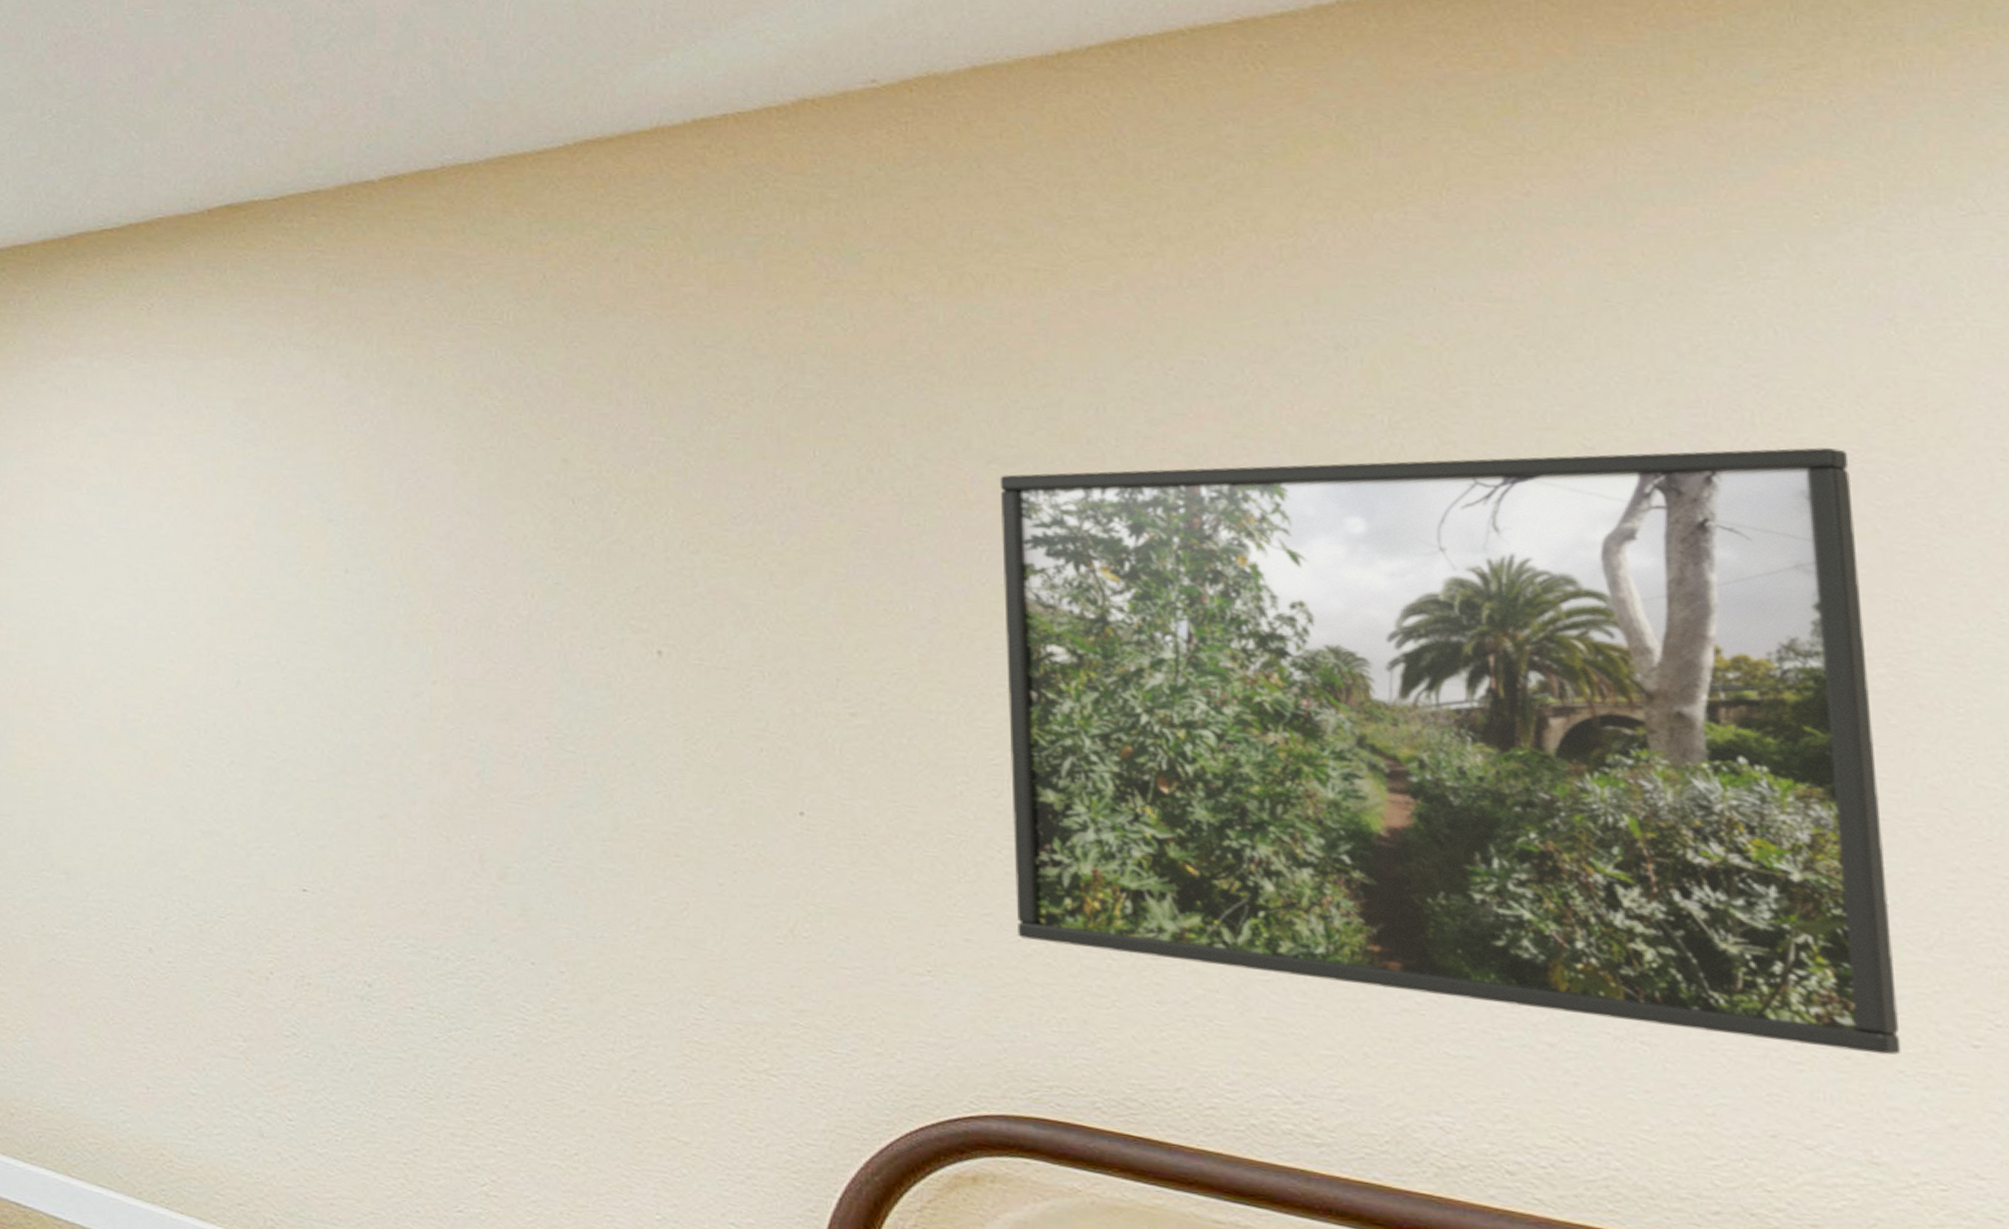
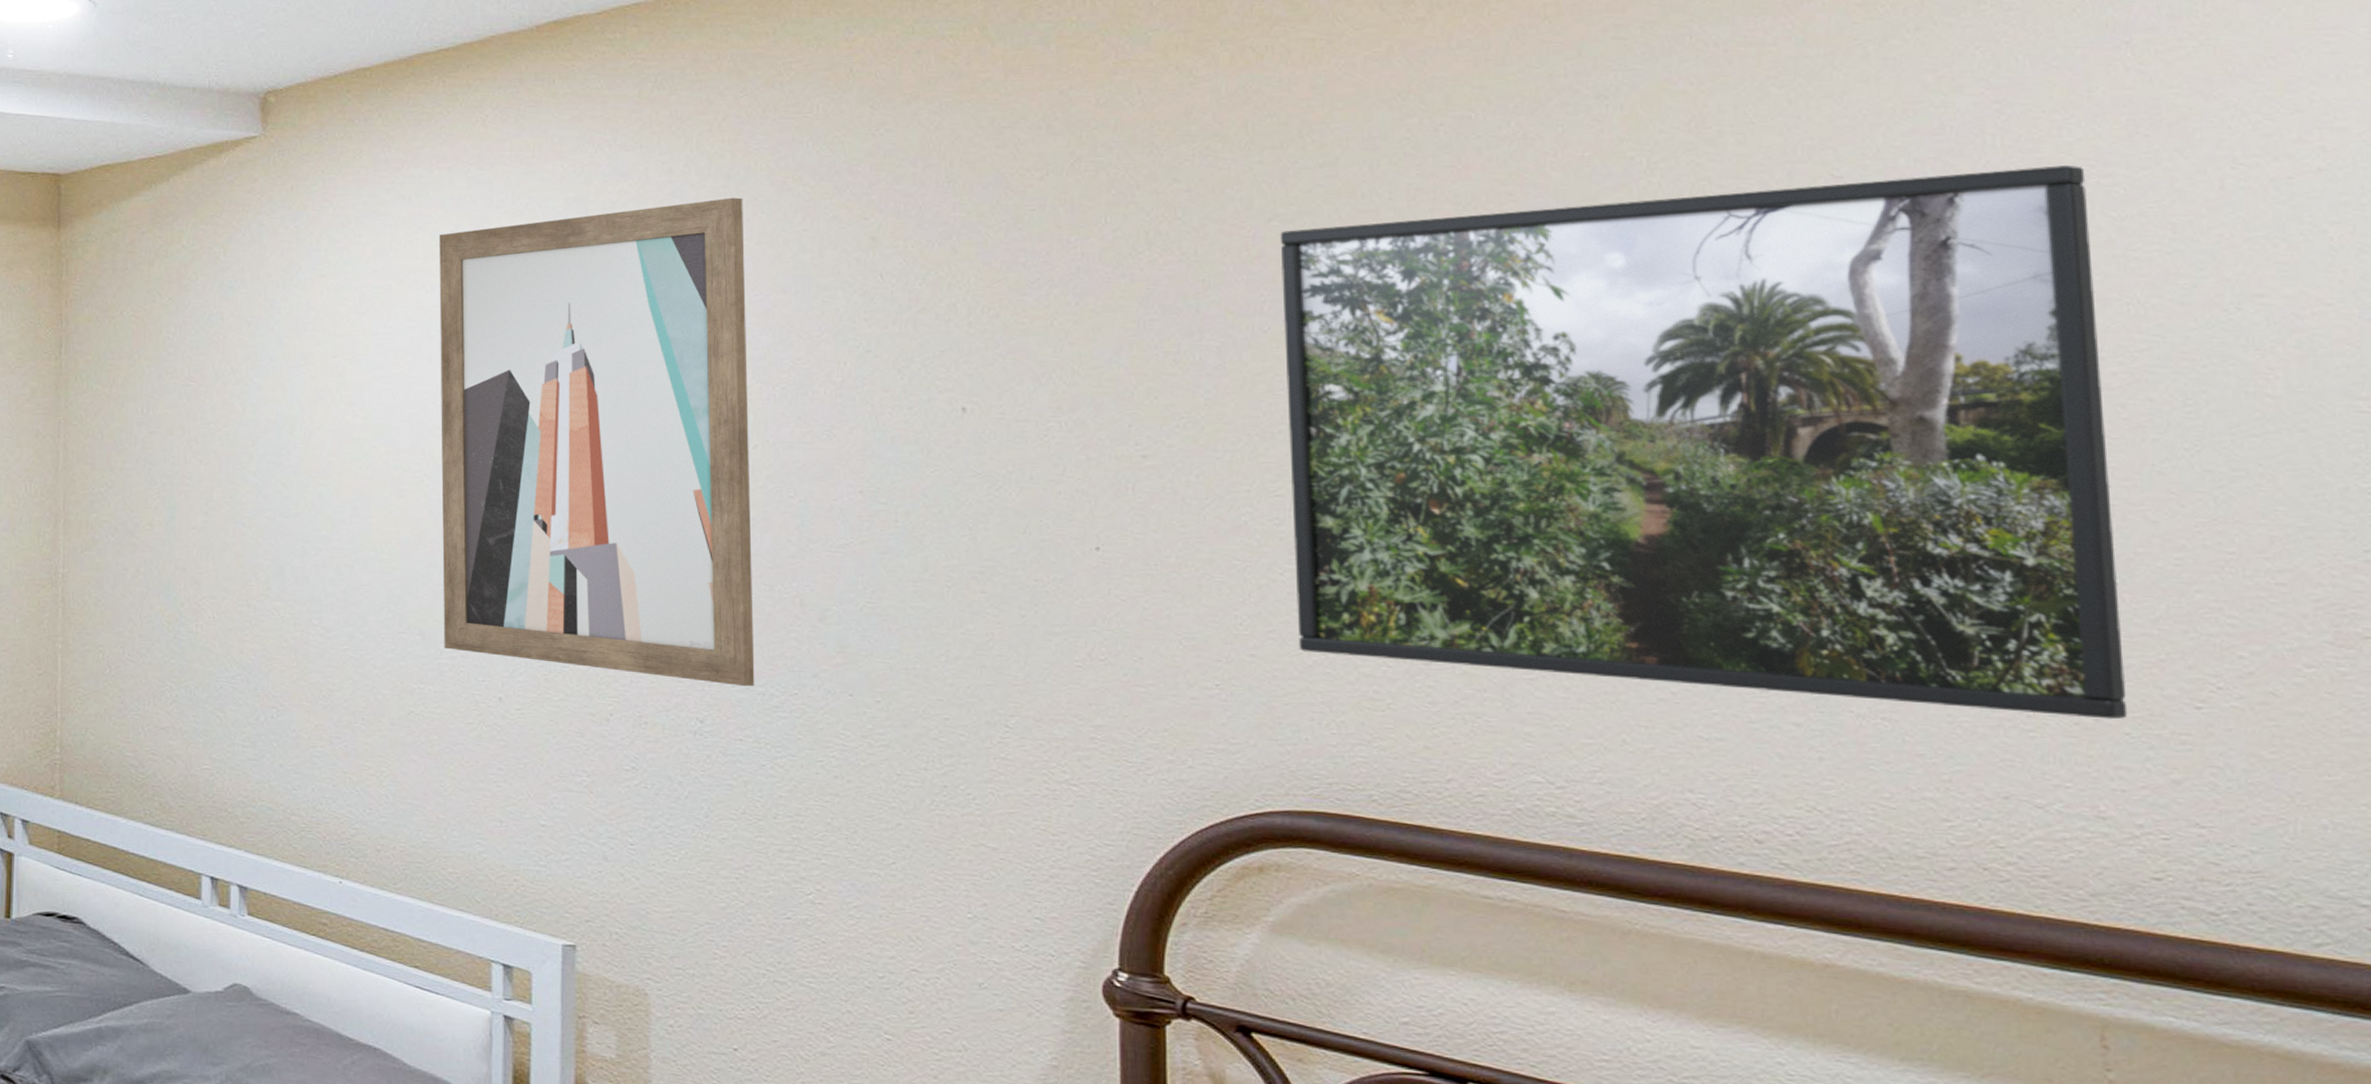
wall art: none [90,407,429,949] -> present [439,197,755,687]

